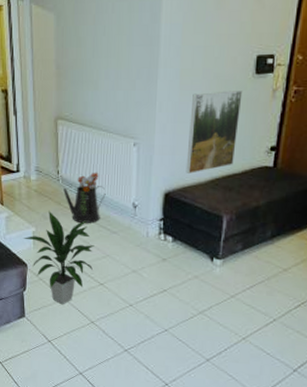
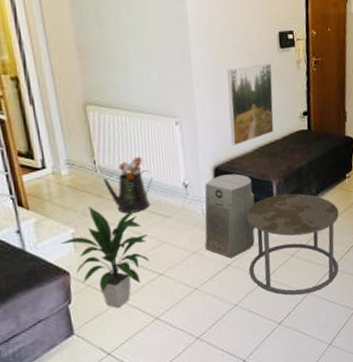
air purifier: none [145,201,202,285] -> present [204,173,255,259]
side table: none [184,231,295,339] -> present [246,193,339,296]

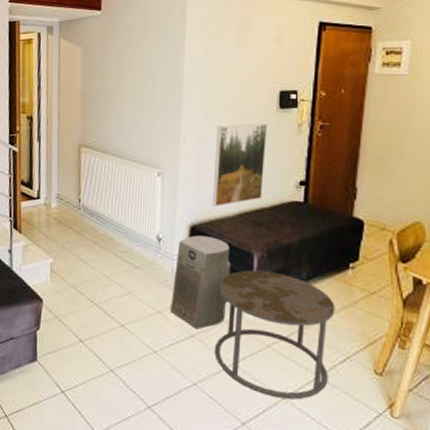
indoor plant: present [60,205,149,309] -> none [40,240,116,349]
watering can: present [103,156,153,213] -> none [84,201,129,256]

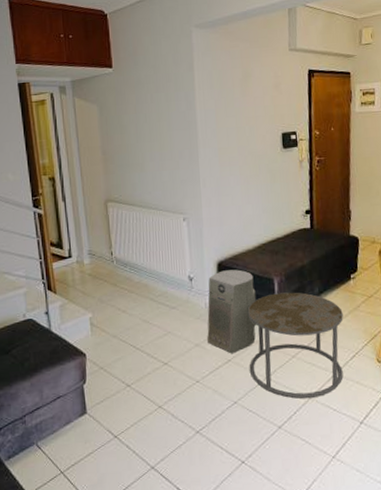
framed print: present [212,124,268,206] -> none [232,163,276,242]

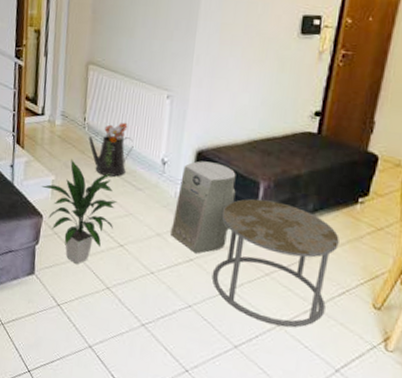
indoor plant: none [80,293,155,393] -> present [41,158,117,265]
watering can: none [118,249,161,302] -> present [89,122,134,177]

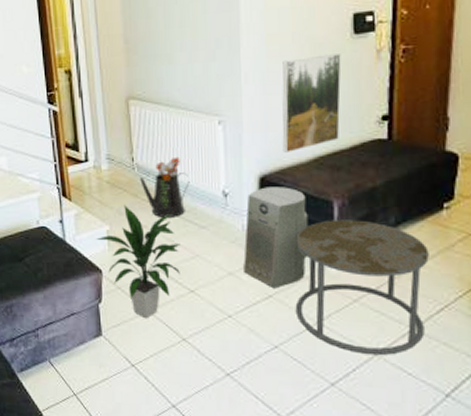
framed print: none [221,49,287,133] -> present [282,54,341,152]

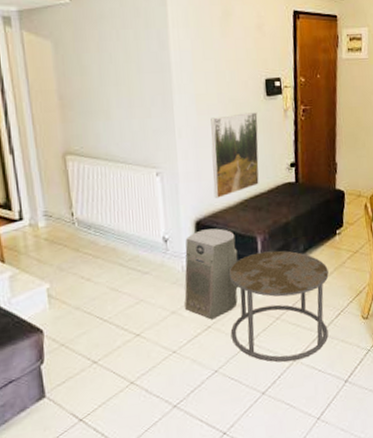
indoor plant: present [96,204,180,319] -> none [35,259,126,371]
watering can: present [140,156,190,217] -> none [81,208,132,269]

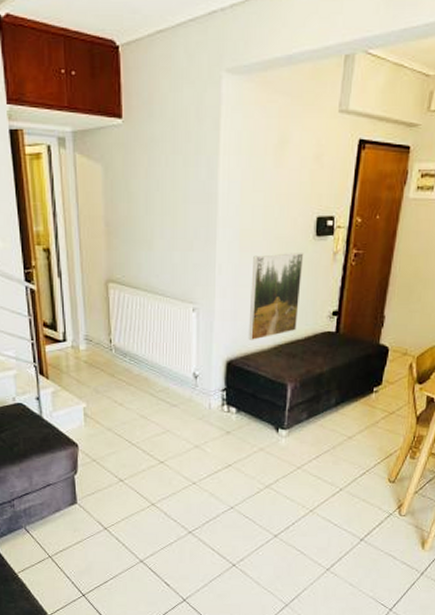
air purifier: present [184,228,238,320] -> none [208,370,266,459]
side table: present [228,250,329,362] -> none [250,400,359,511]

